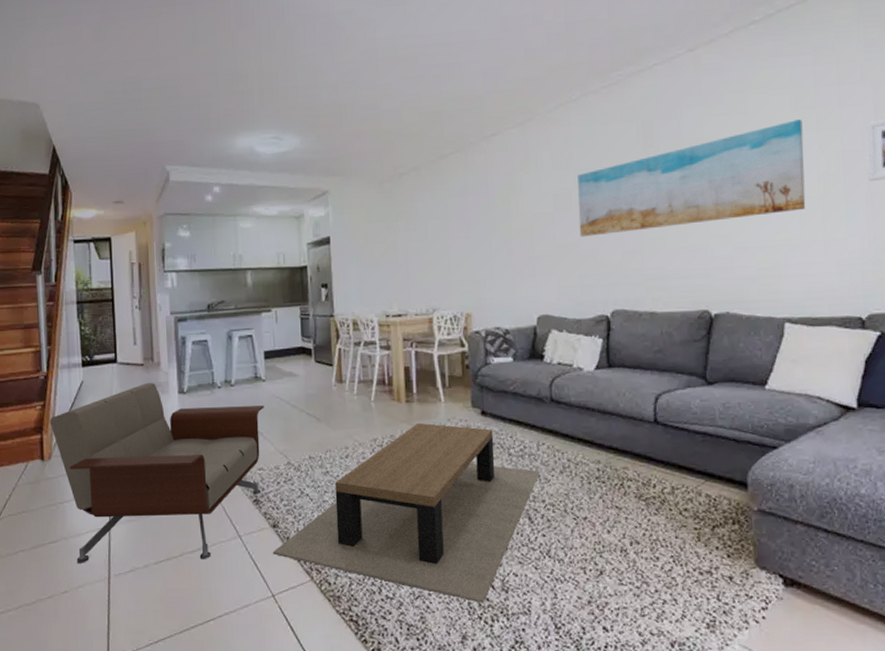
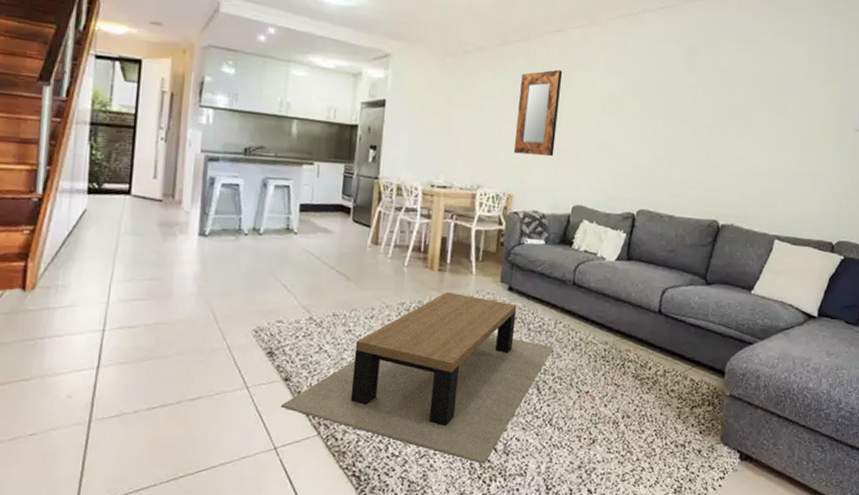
armchair: present [50,382,264,563] -> none [38,219,292,408]
home mirror: none [462,175,508,270] -> present [513,69,563,157]
wall art: present [577,119,806,237] -> none [621,69,815,147]

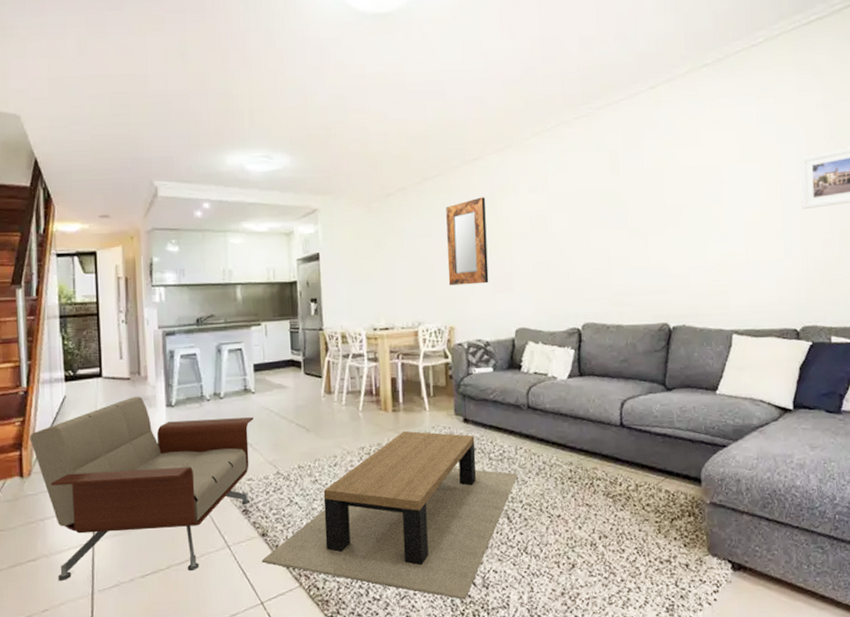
armchair: none [38,219,292,408] -> present [30,396,254,581]

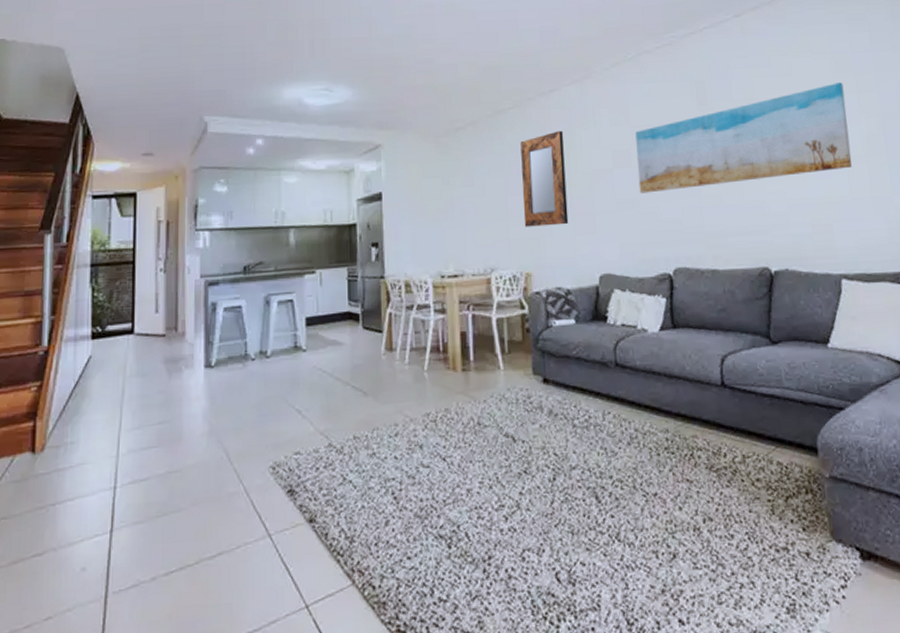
armchair: present [30,396,254,581] -> none [46,355,304,580]
coffee table: present [261,430,519,600] -> none [307,393,607,600]
wall art: none [552,153,750,256] -> present [635,82,852,194]

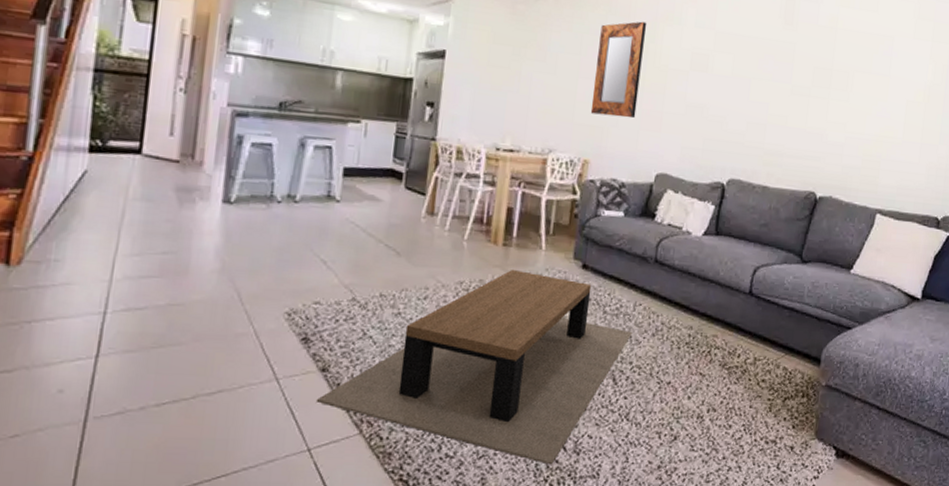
coffee table: none [307,393,607,600] -> present [315,269,633,465]
wall art: present [635,82,852,194] -> none [710,28,921,112]

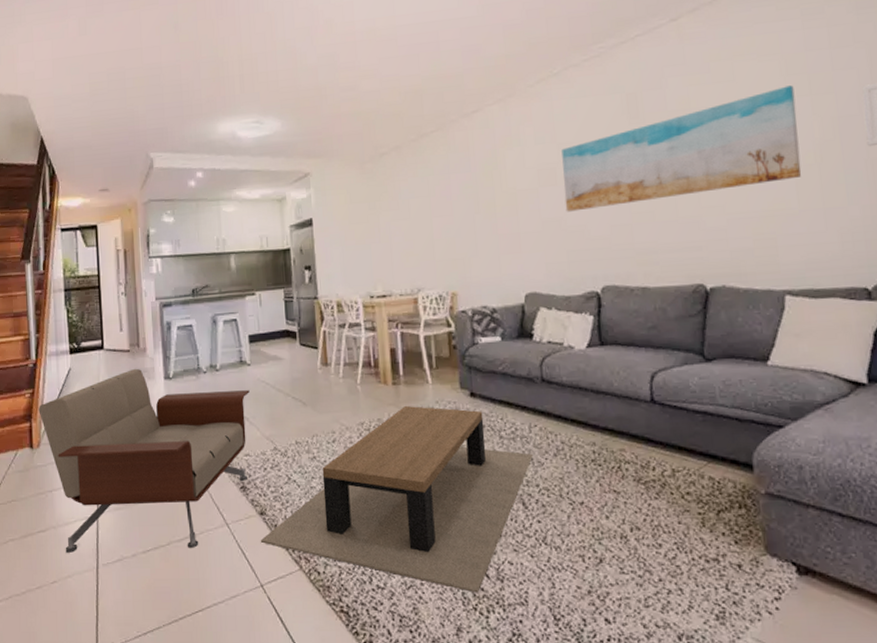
armchair: none [26,184,334,404] -> present [38,368,250,553]
home mirror: present [590,21,647,119] -> none [444,151,494,248]
wall art: none [710,28,921,112] -> present [561,85,802,212]

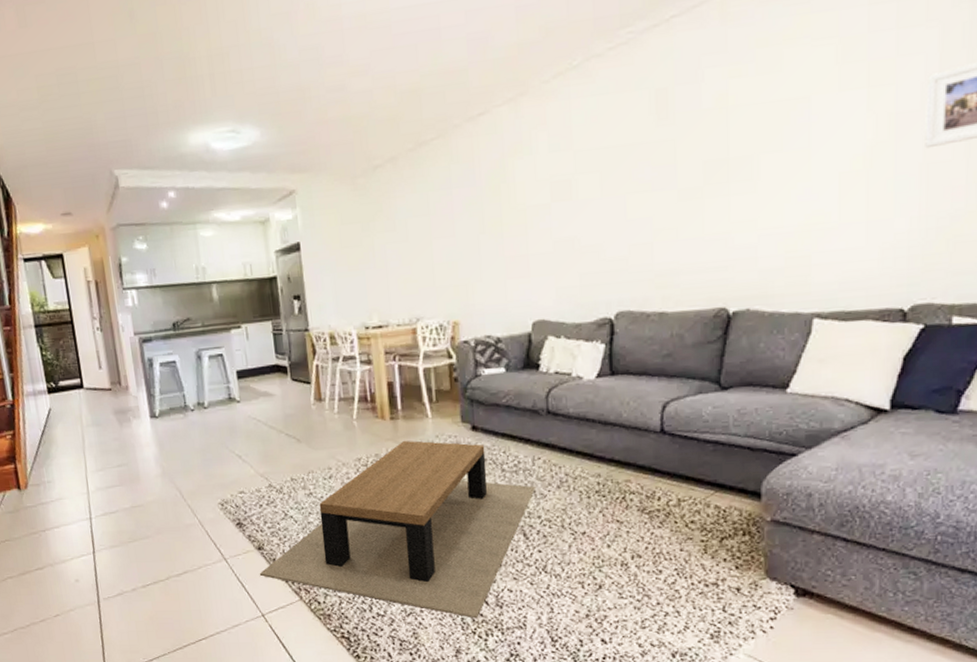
armchair: present [38,368,250,553] -> none [21,407,243,588]
wall art: present [561,85,802,212] -> none [578,76,849,230]

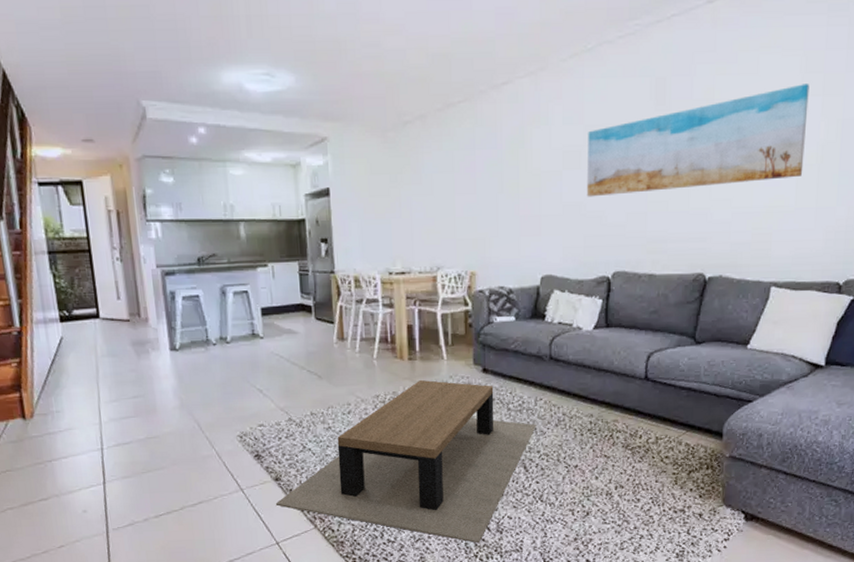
wall art: none [578,76,849,230] -> present [586,84,810,197]

